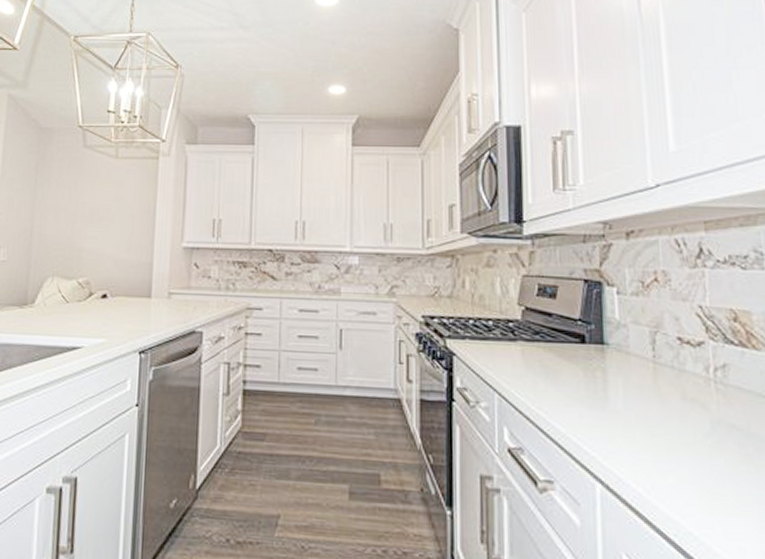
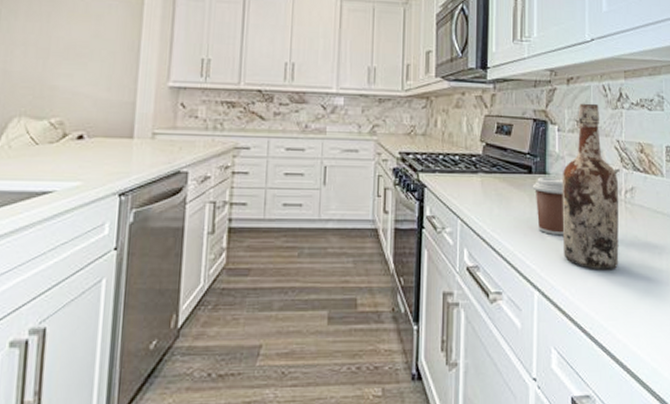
coffee cup: none [586,348,633,419] -> present [532,177,565,236]
wine bottle: none [625,261,711,466] -> present [562,103,619,271]

